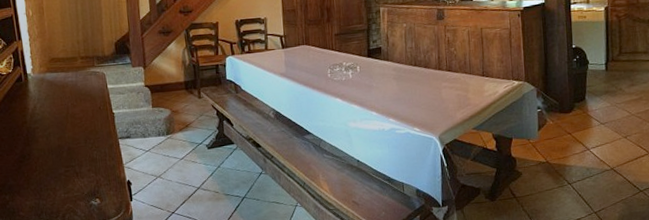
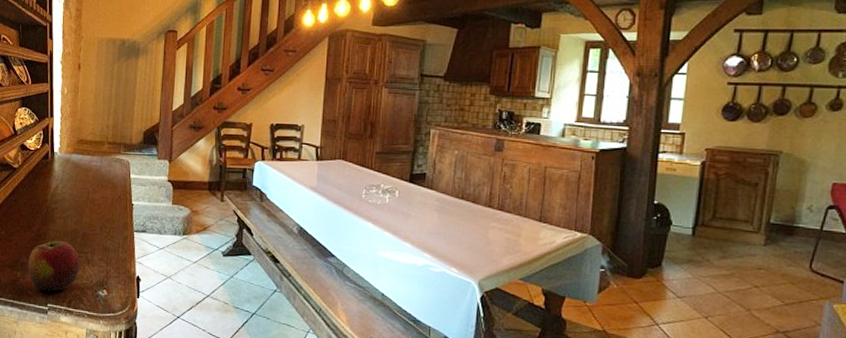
apple: none [15,158,70,210] -> present [28,240,80,291]

